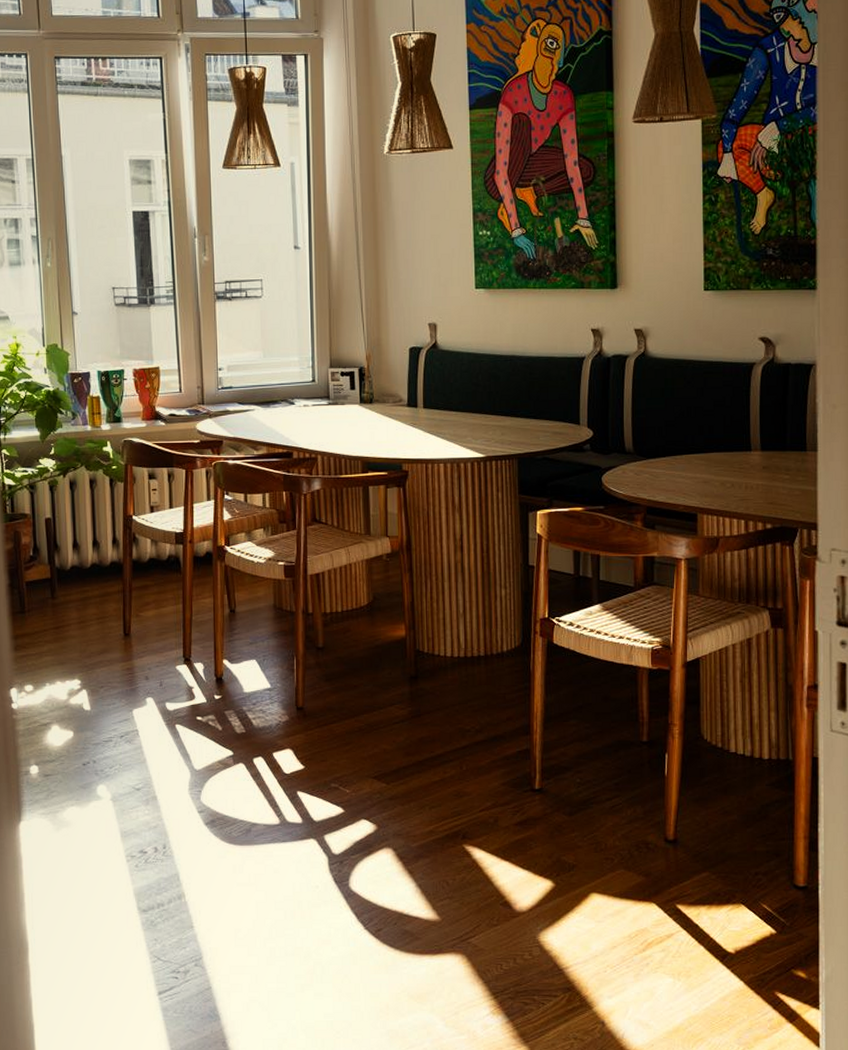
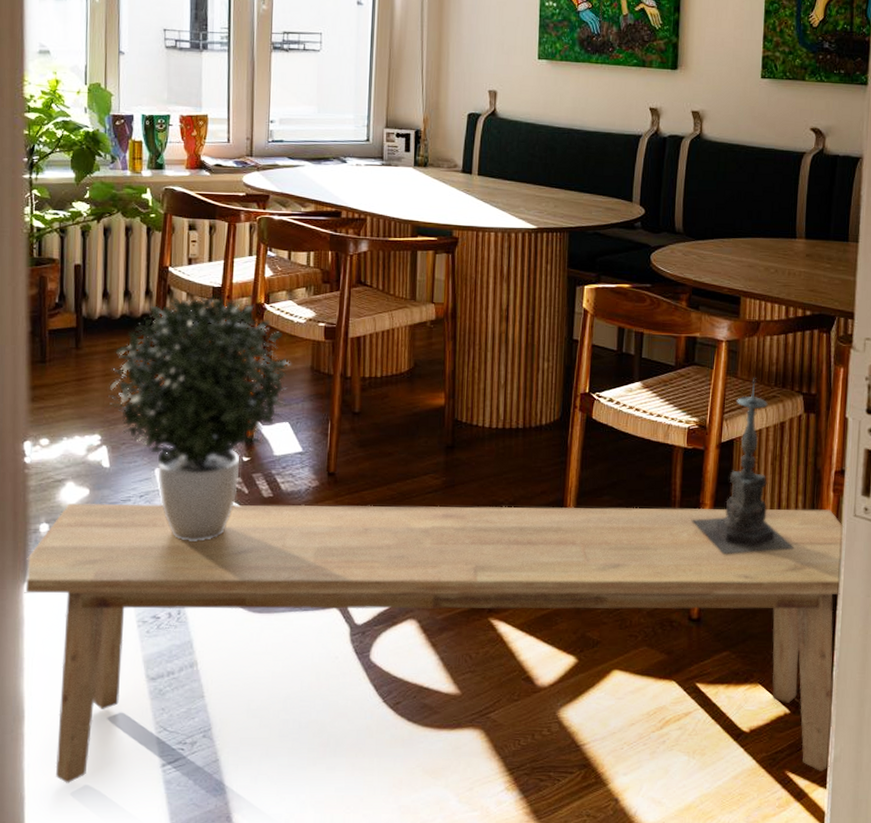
bench: none [20,726,821,1011] -> present [24,503,844,783]
potted plant: none [84,539,254,778] -> present [107,294,291,542]
candle holder: none [660,595,770,775] -> present [691,378,795,555]

